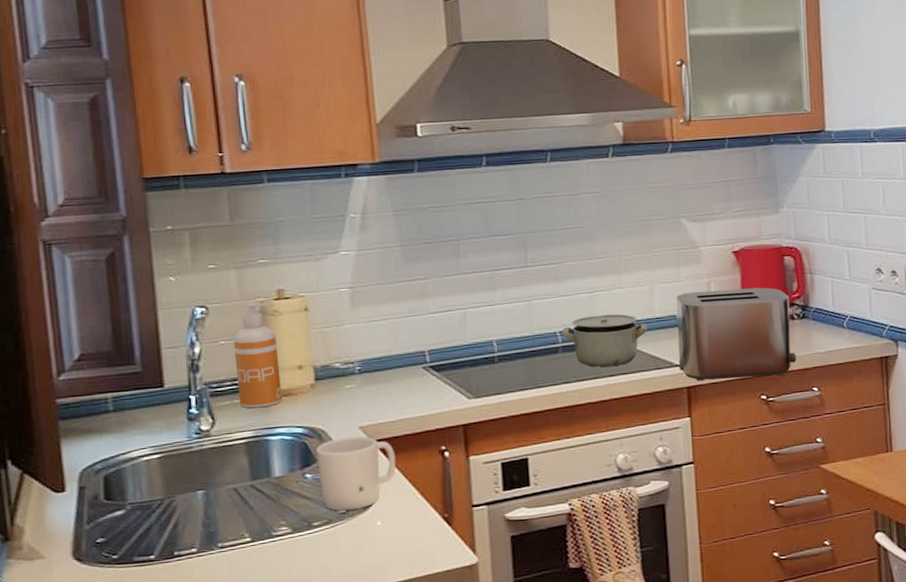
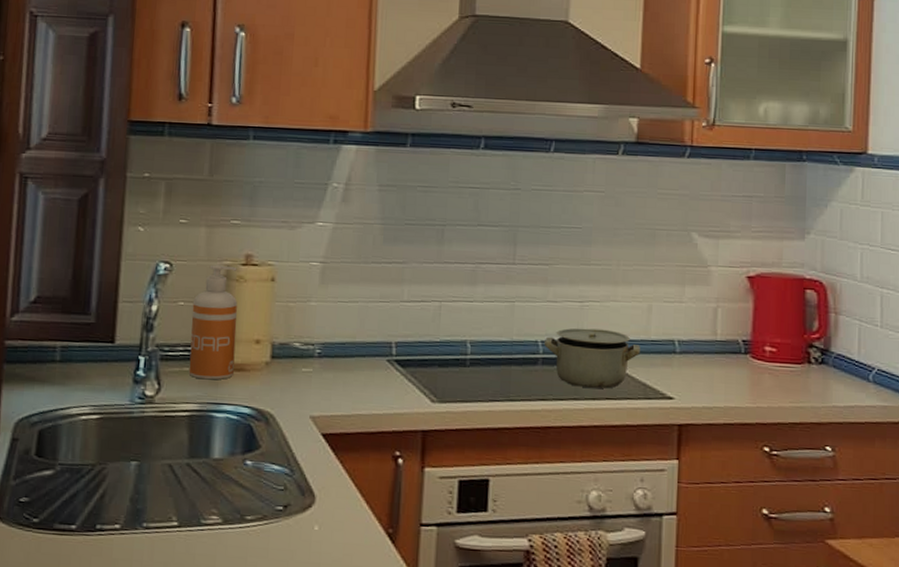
mug: present [316,436,396,511] -> none [259,425,345,509]
toaster: present [676,287,796,382] -> none [671,316,811,427]

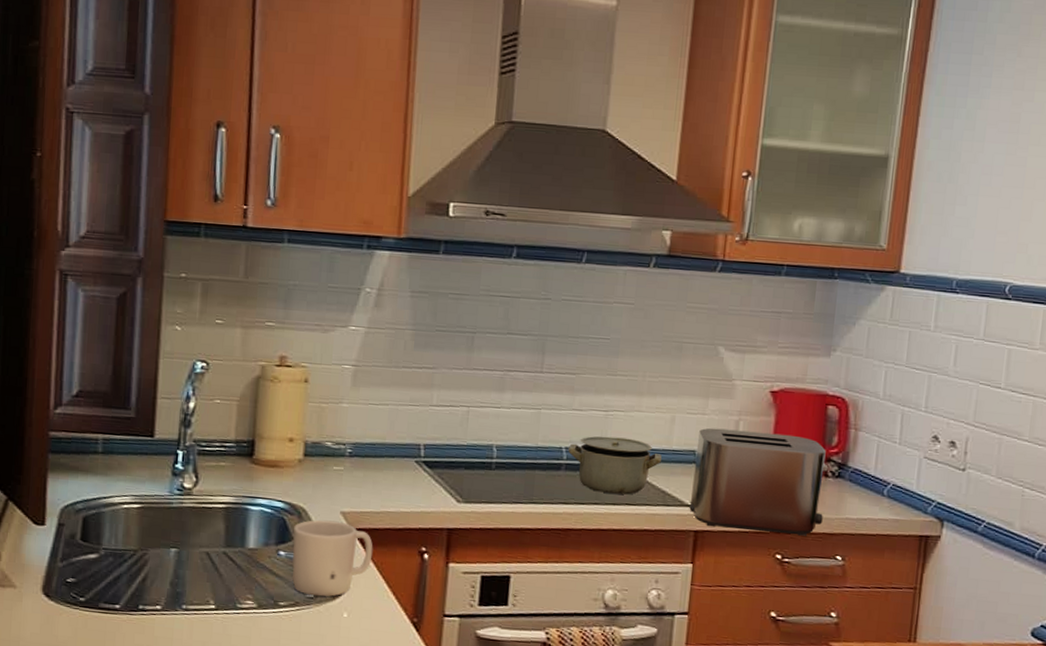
soap dispenser: present [188,264,238,380] -> none [225,365,272,475]
mug: none [259,425,345,509] -> present [292,519,373,597]
toaster: none [671,316,811,427] -> present [689,428,828,536]

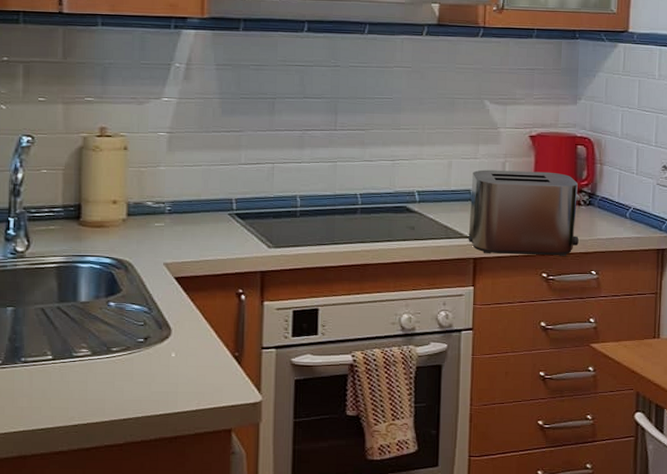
mug: present [292,519,373,597] -> none [121,271,195,340]
saucepan: present [568,436,662,495] -> none [363,182,442,231]

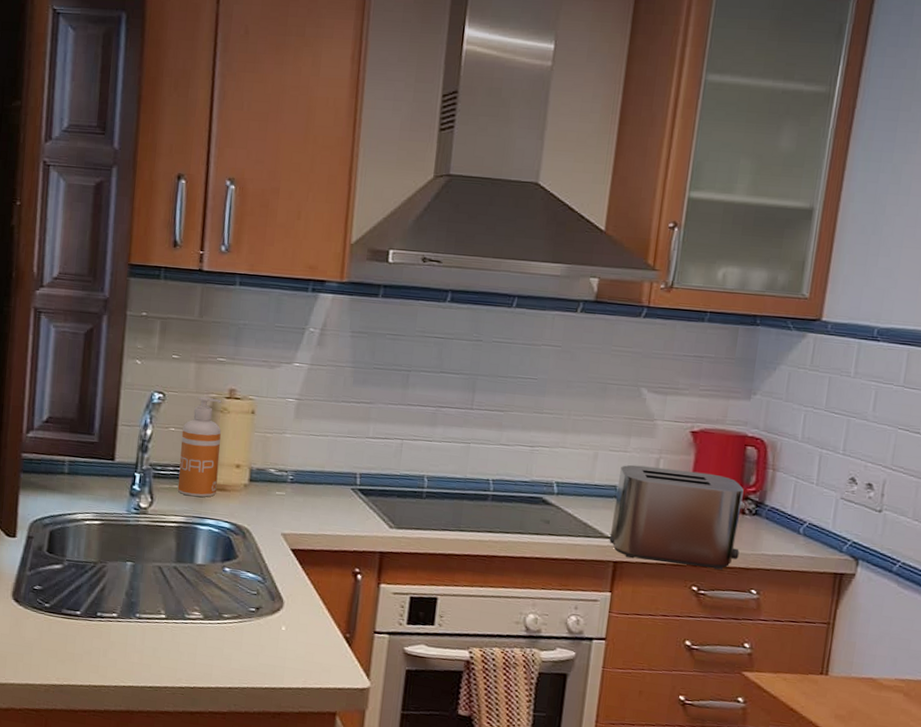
soap dispenser: none [54,137,96,236] -> present [177,396,222,498]

